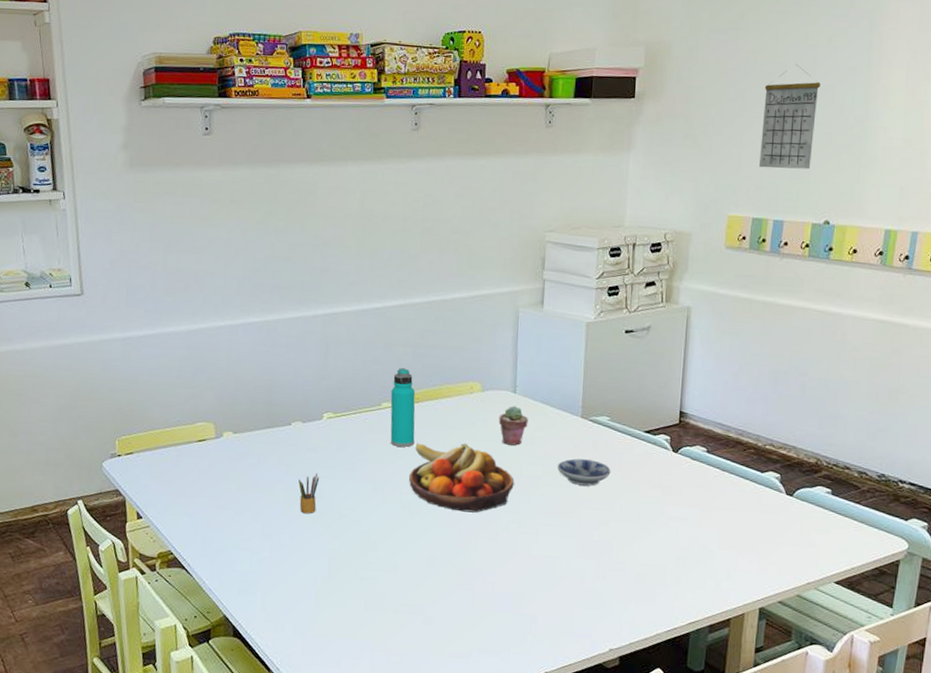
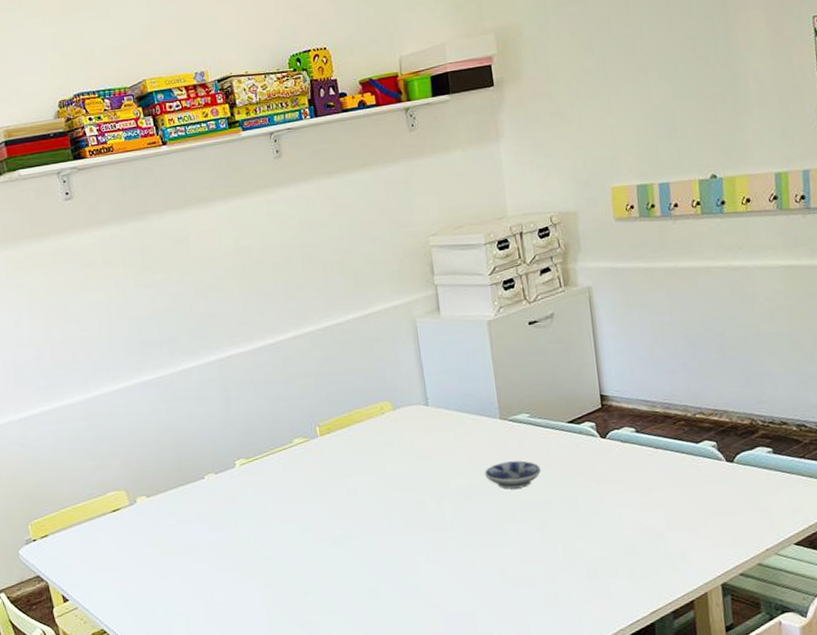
pencil box: present [298,473,320,514] -> none [222,523,245,568]
water bottle: present [390,368,416,448] -> none [300,400,334,482]
fruit bowl: present [409,443,514,513] -> none [334,466,444,538]
potted succulent: present [498,406,528,446] -> none [415,419,447,460]
calendar: present [759,63,820,170] -> none [624,22,686,133]

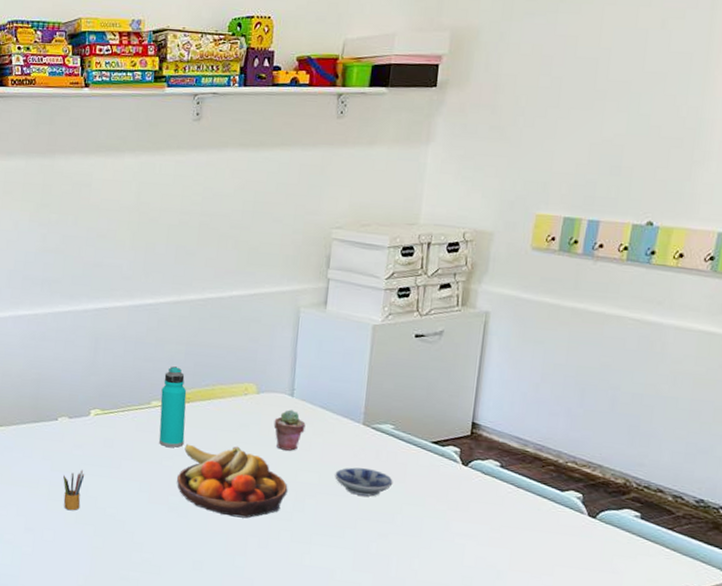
pencil box: none [222,523,245,568] -> present [63,470,85,511]
water bottle: none [300,400,334,482] -> present [159,366,187,448]
fruit bowl: none [334,466,444,538] -> present [177,444,288,519]
potted succulent: none [415,419,447,460] -> present [273,409,306,451]

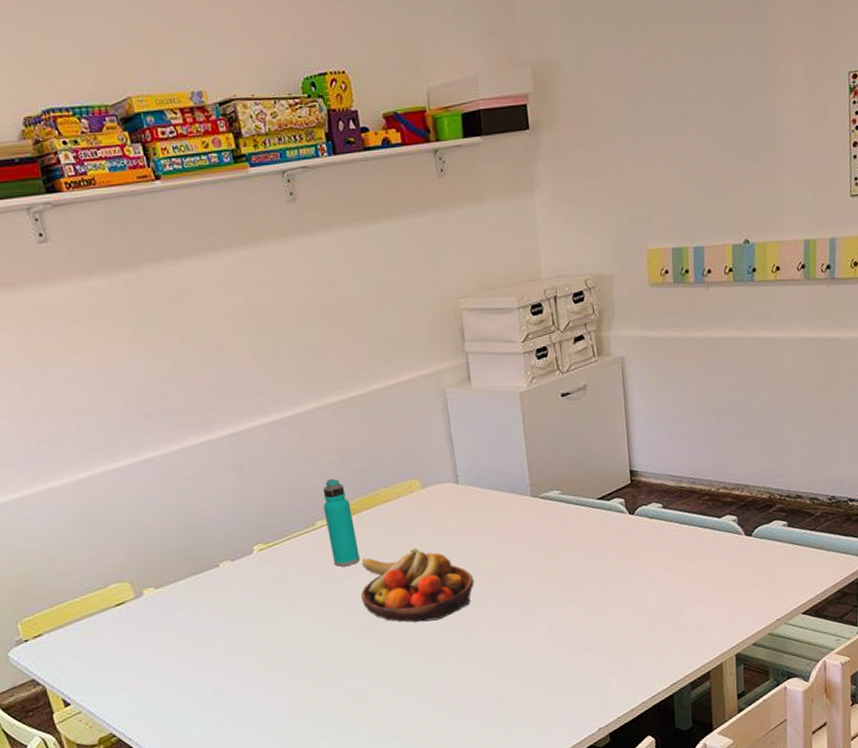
pencil box: present [63,470,85,511] -> none [241,613,267,660]
potted succulent: present [273,409,306,451] -> none [445,497,478,541]
bowl: present [335,467,393,497] -> none [515,539,571,569]

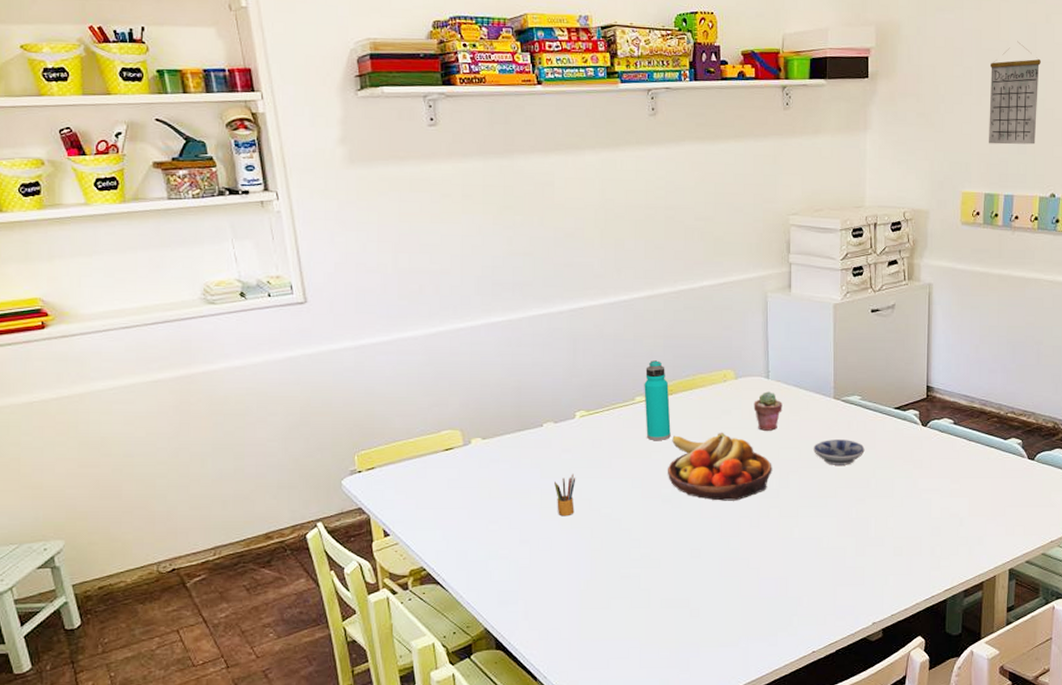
pencil box: none [241,613,267,660] -> present [554,474,576,517]
potted succulent: none [445,497,478,541] -> present [753,391,783,431]
bowl: none [515,539,571,569] -> present [813,440,865,465]
calendar: none [664,66,723,191] -> present [989,41,1041,145]

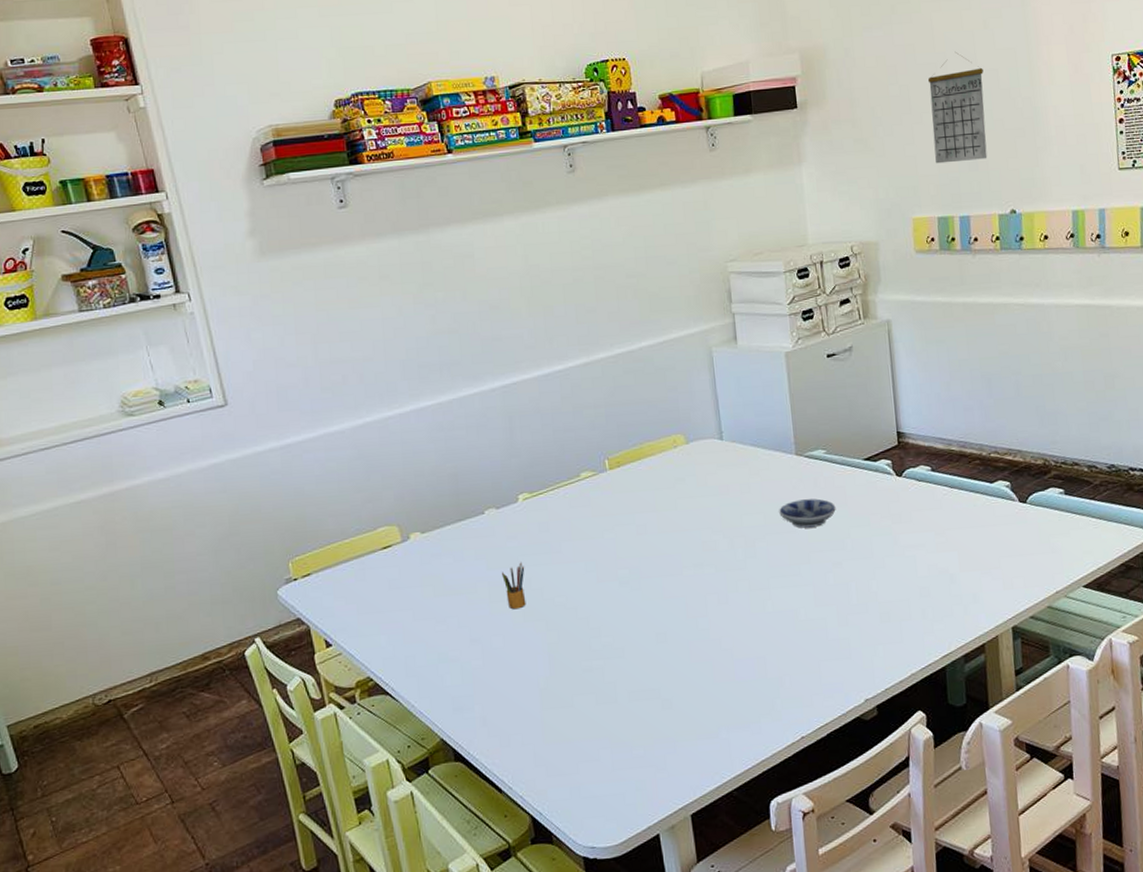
water bottle: present [644,360,671,441] -> none [588,431,623,519]
fruit bowl: present [668,432,772,501] -> none [622,502,737,578]
potted succulent: present [753,391,783,431] -> none [709,454,741,497]

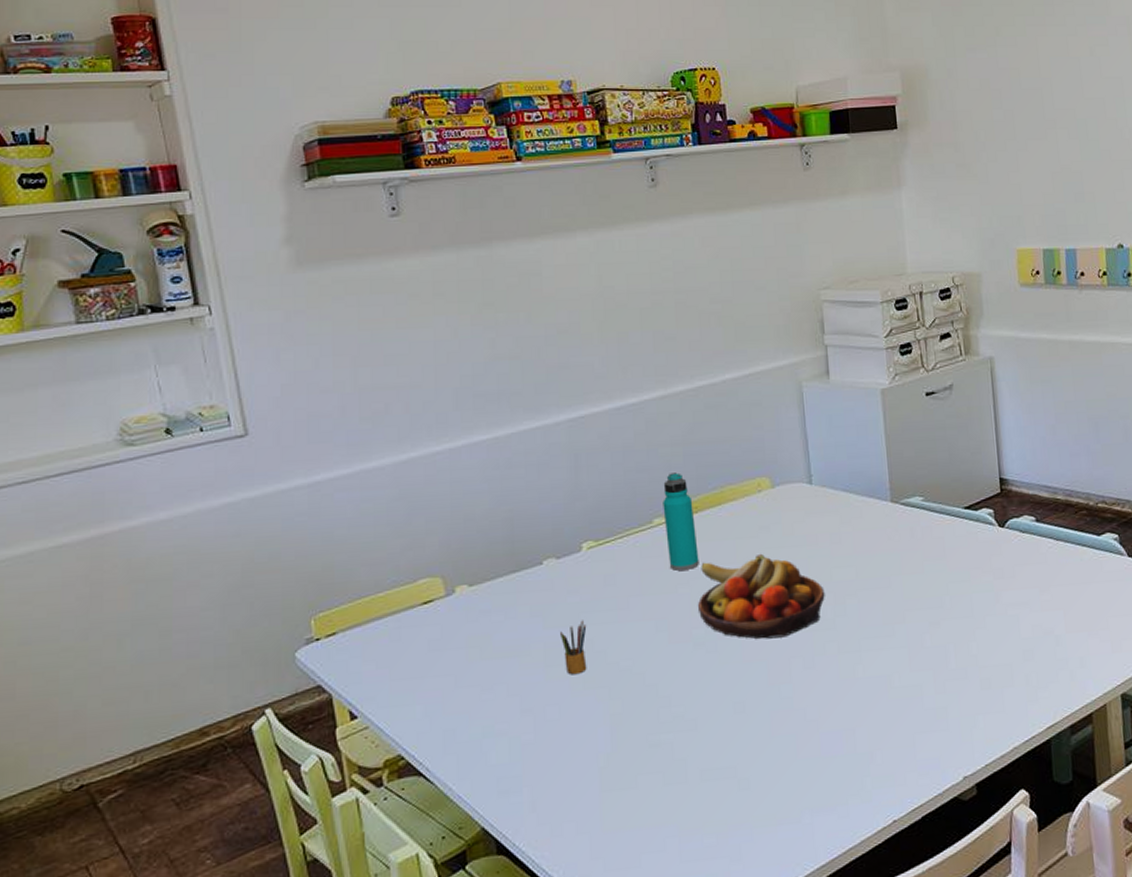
water bottle: none [588,431,623,519] -> present [663,472,699,571]
fruit bowl: none [622,502,737,578] -> present [698,553,825,639]
bowl: present [779,498,836,528] -> none [872,550,934,584]
calendar: present [928,51,988,164] -> none [1034,77,1094,193]

